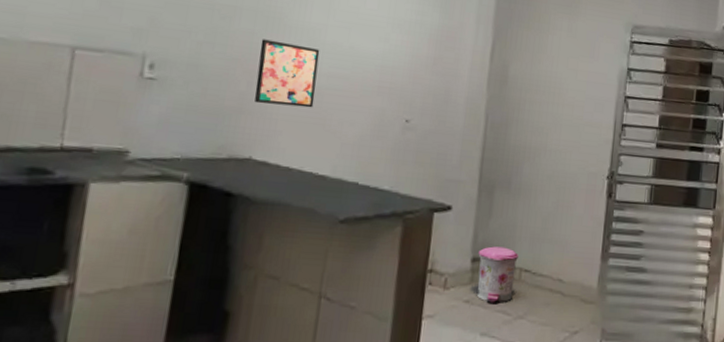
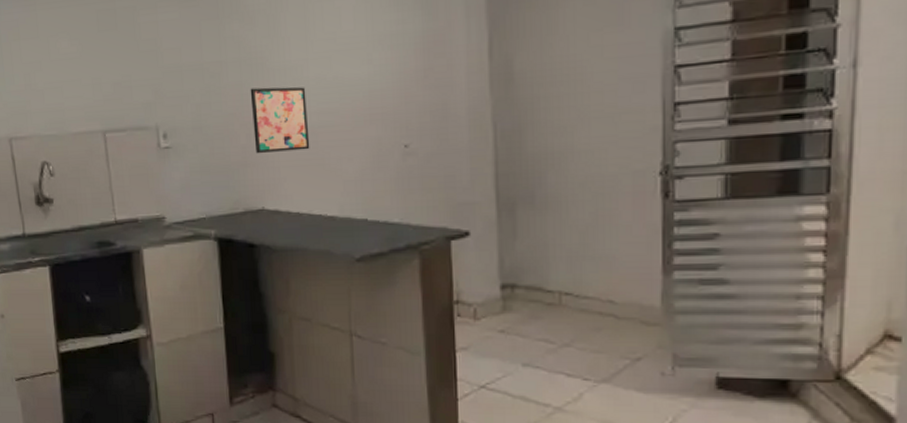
trash can: present [476,246,518,304] -> none [507,270,556,333]

